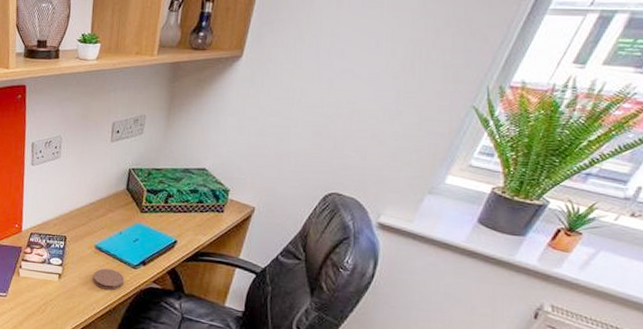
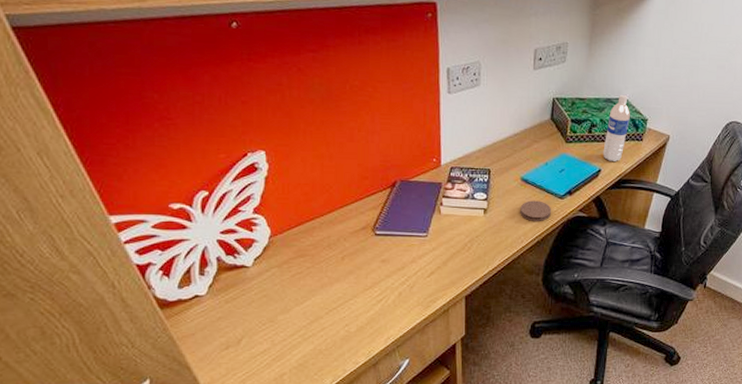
water bottle: none [179,164,210,234] -> present [603,94,630,163]

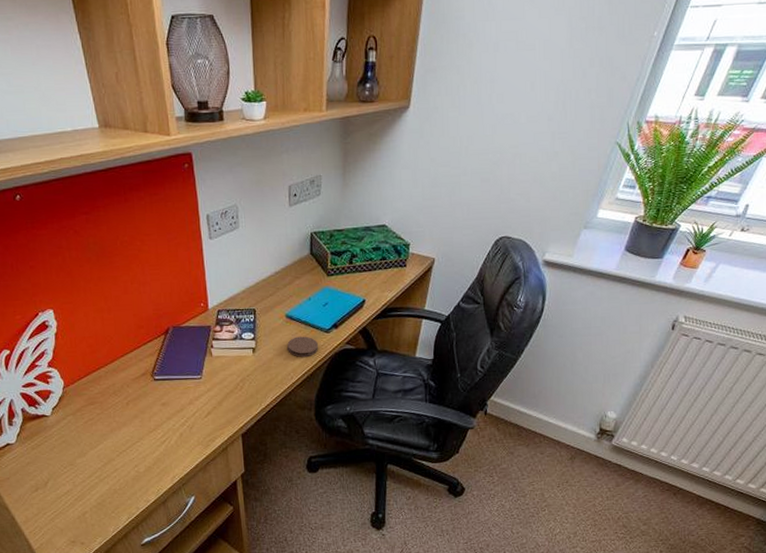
water bottle: present [603,94,630,163] -> none [366,221,391,292]

